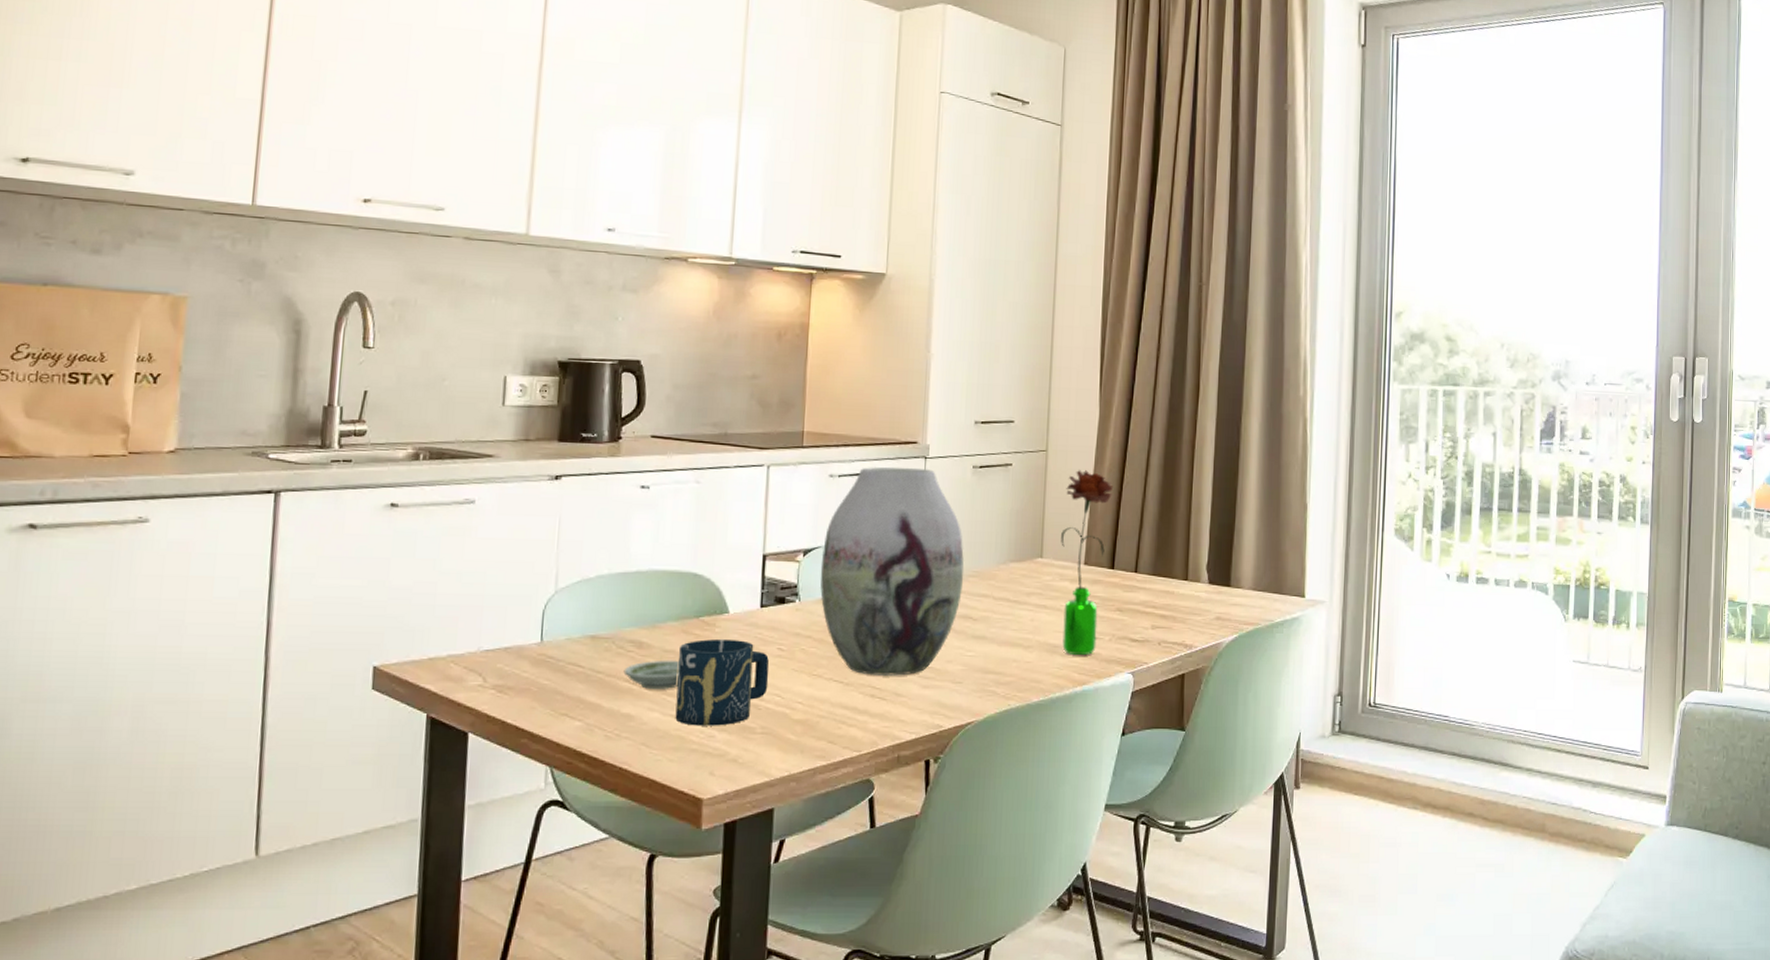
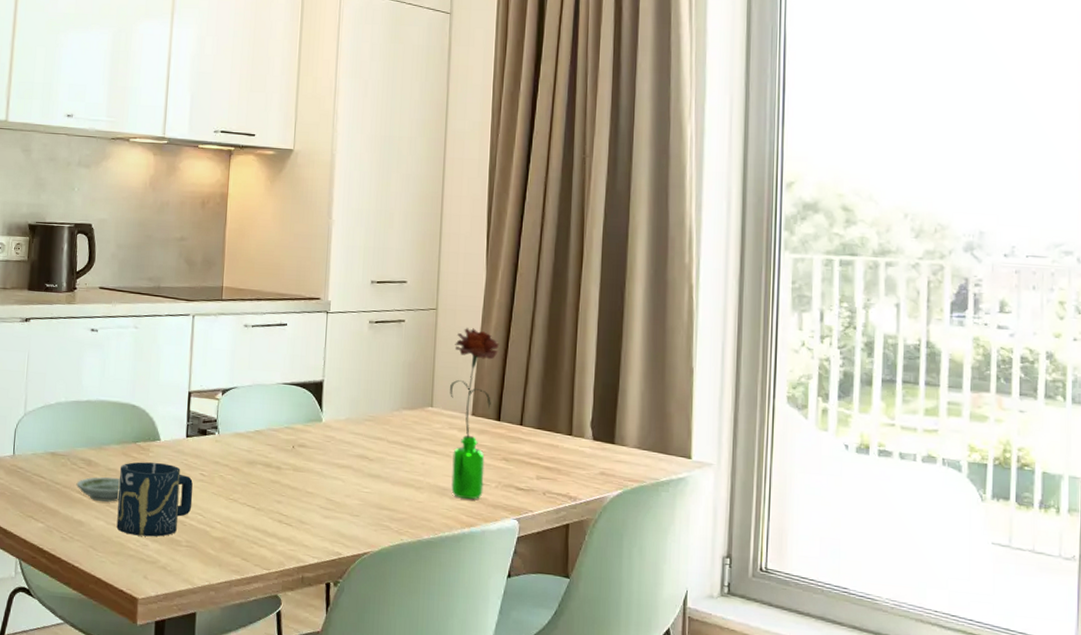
vase: present [820,466,964,676] -> none [236,318,362,506]

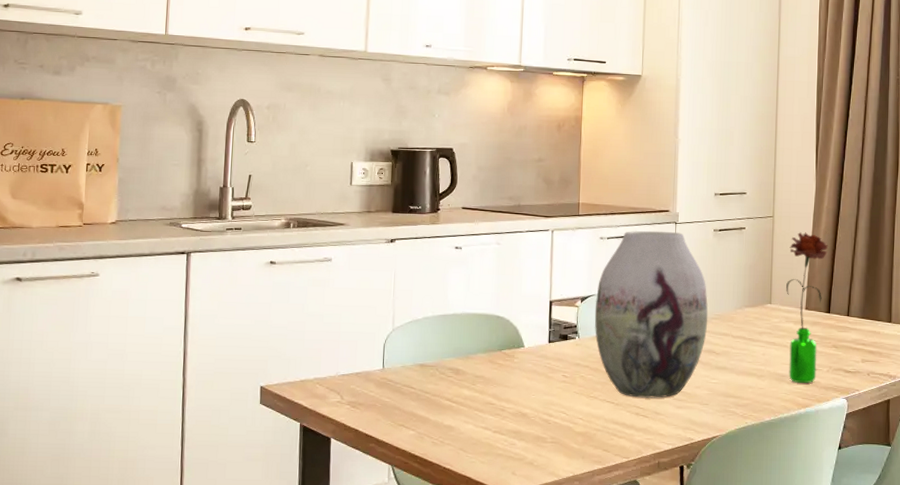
saucer: present [76,477,121,502] -> none [445,383,488,407]
cup: present [116,461,193,537] -> none [485,367,556,436]
vase: none [236,318,362,506] -> present [594,230,708,398]

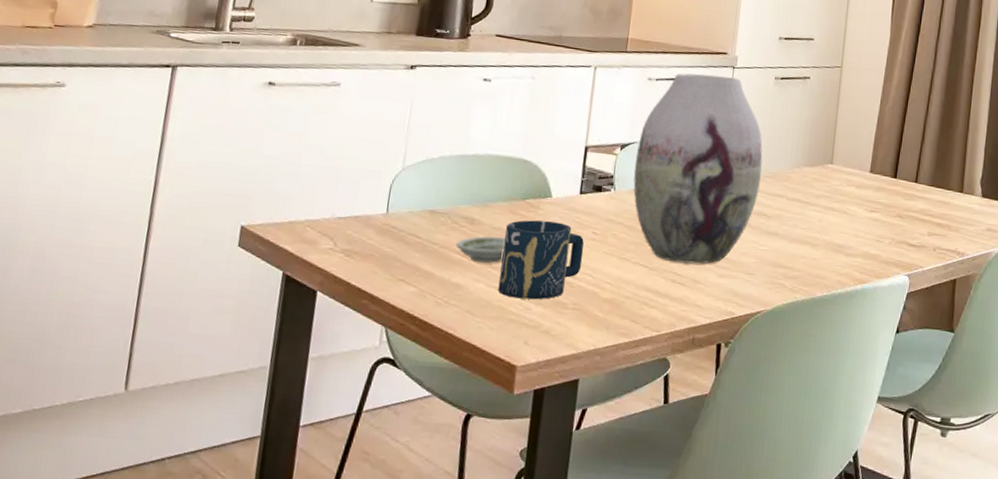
saucer: none [445,383,488,407] -> present [456,236,506,263]
cup: none [485,367,556,436] -> present [498,220,584,300]
flower: present [786,232,829,384] -> none [846,86,900,257]

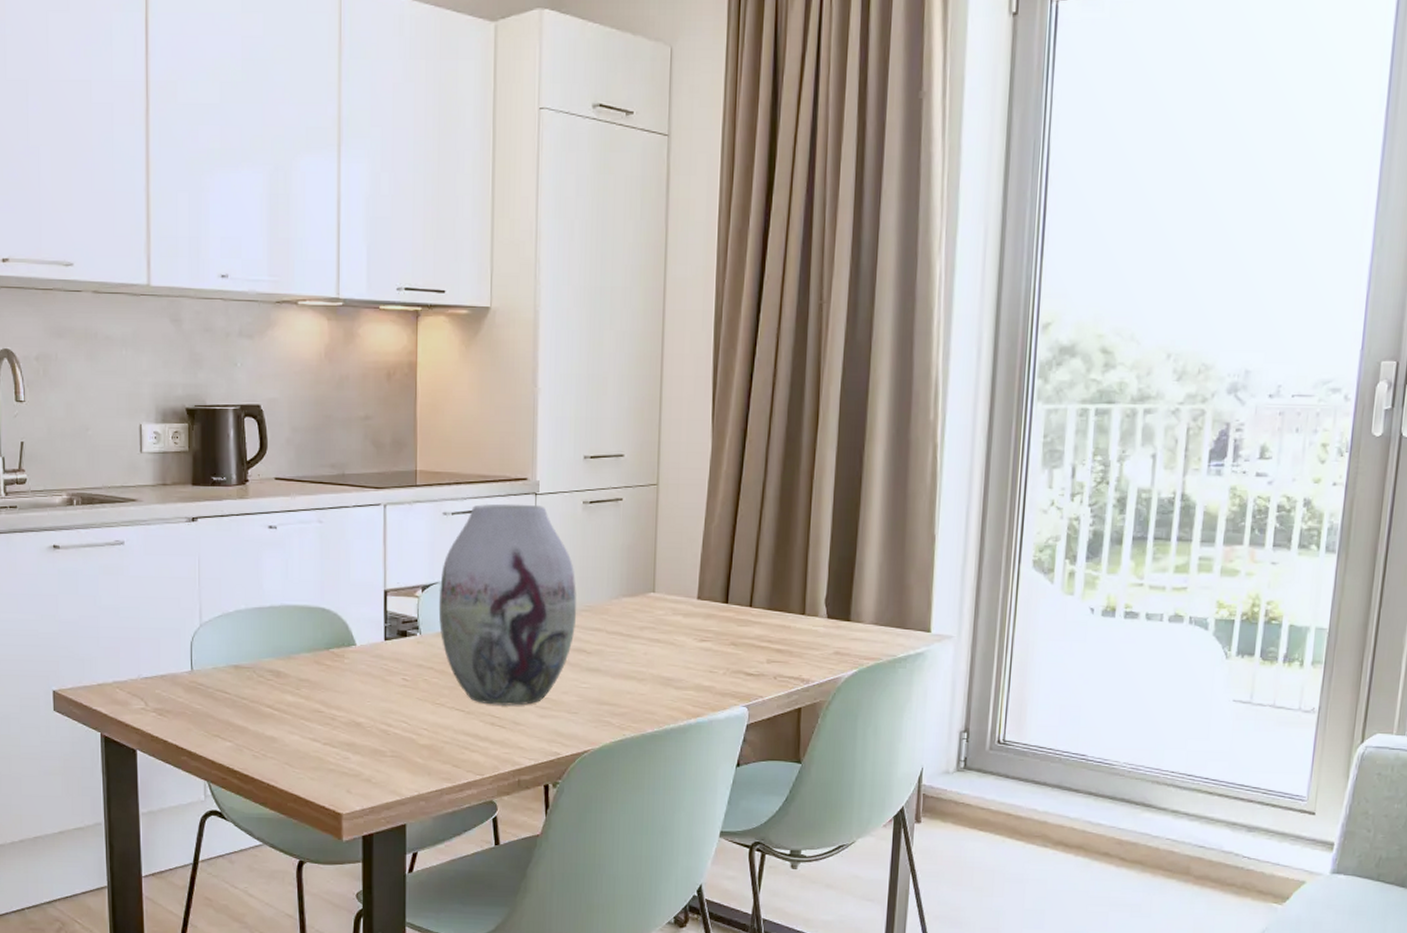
saucer: present [456,236,506,263] -> none [265,688,315,715]
cup: present [498,220,584,300] -> none [313,669,395,749]

